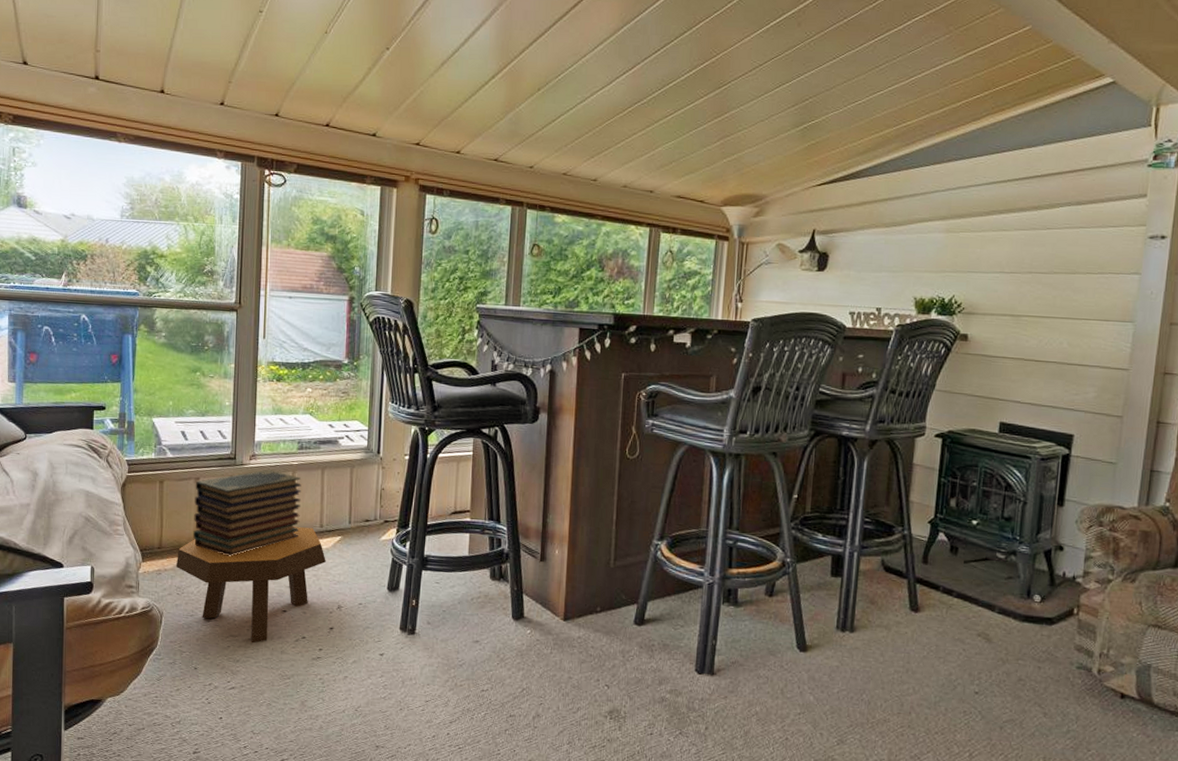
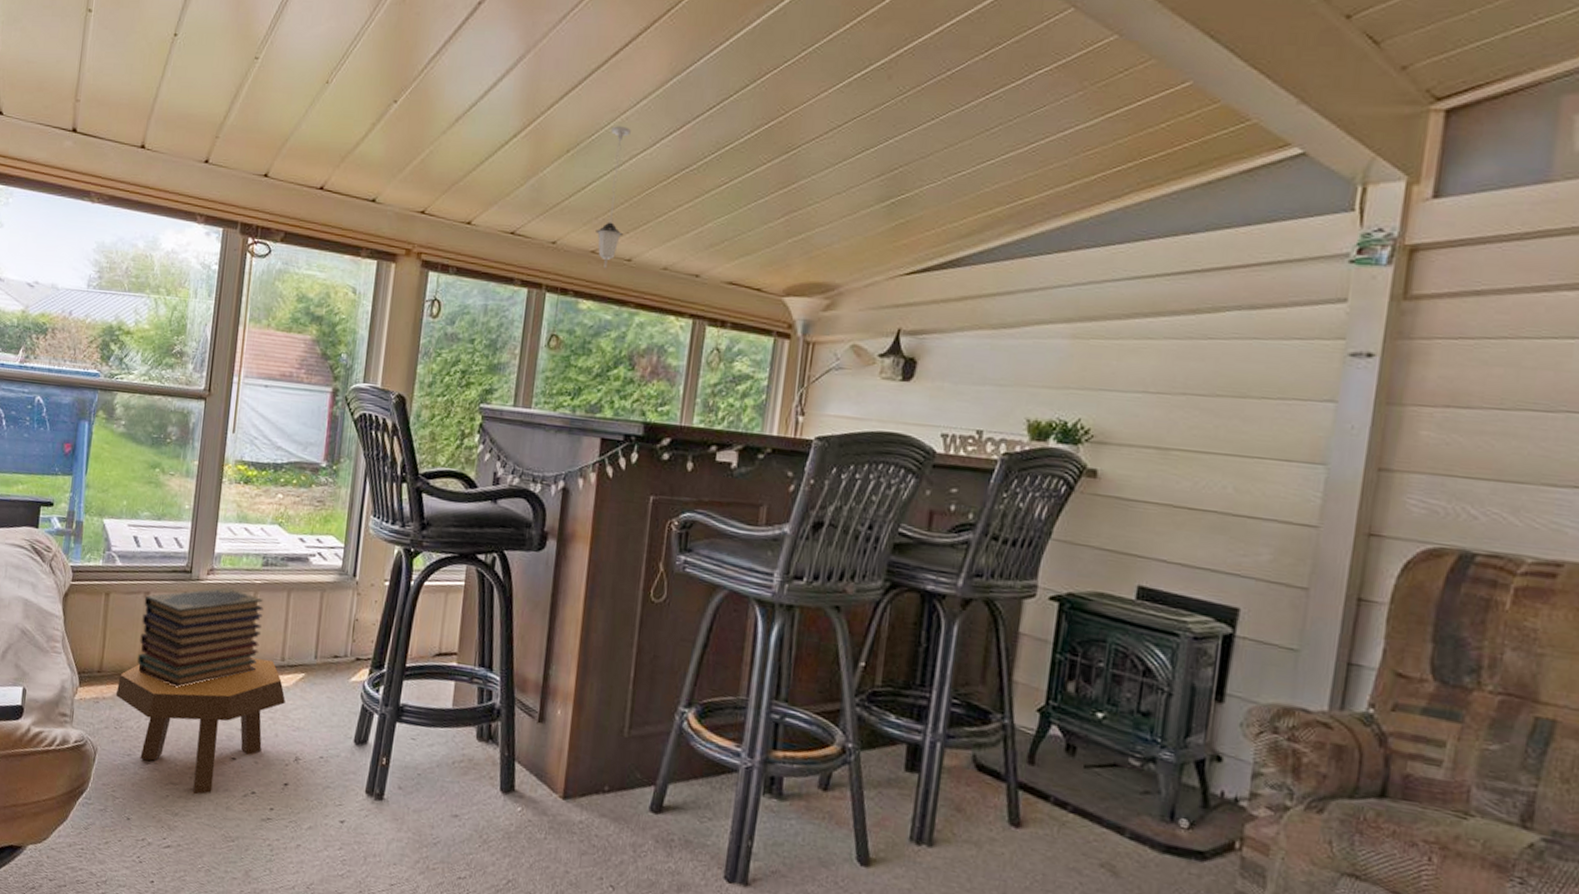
pendant light: none [566,67,591,188] -> present [596,126,631,269]

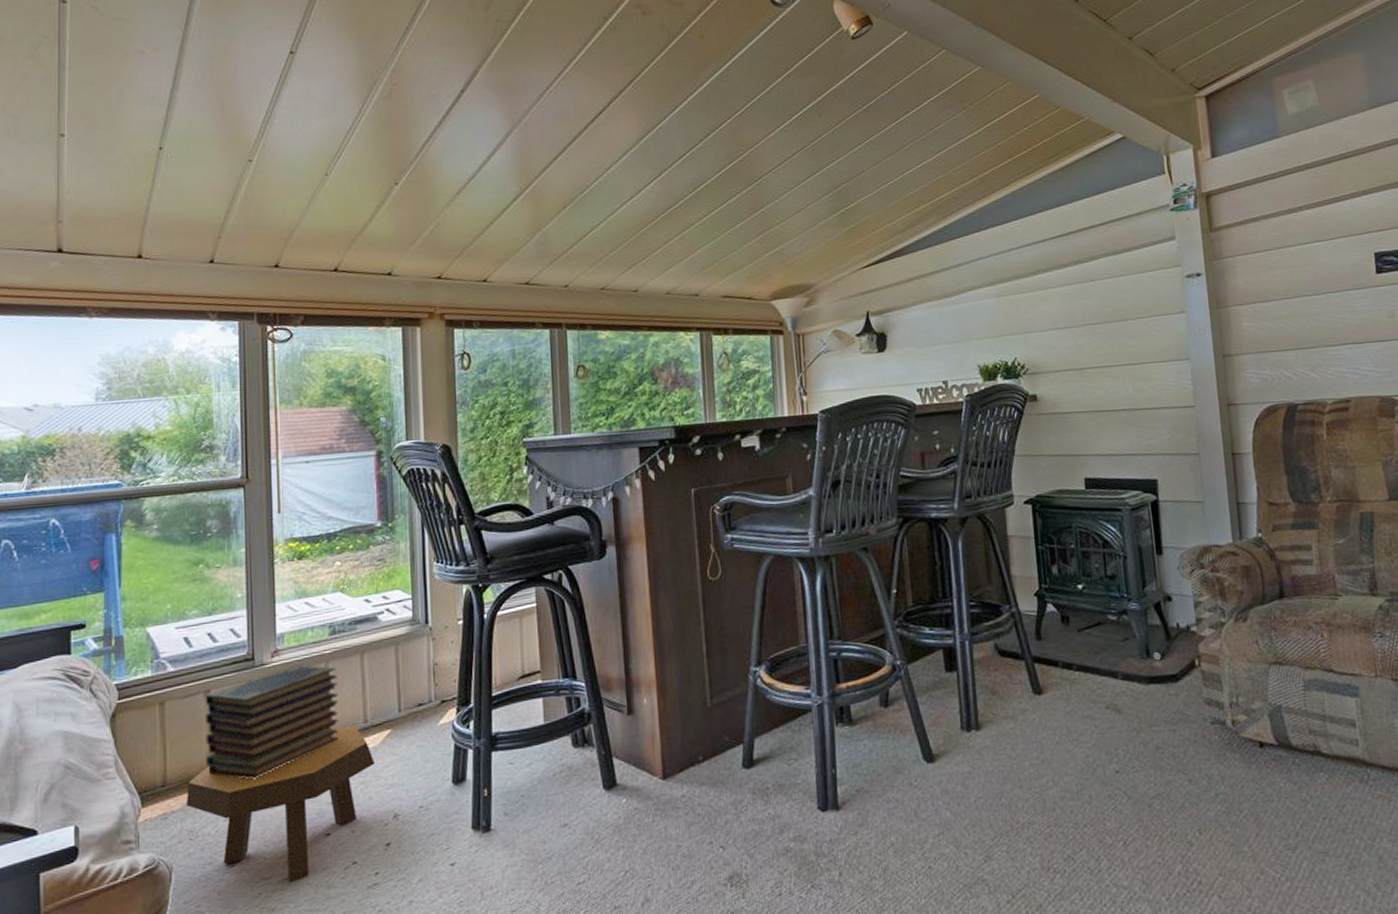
pendant light: present [596,126,631,269] -> none [600,180,627,301]

